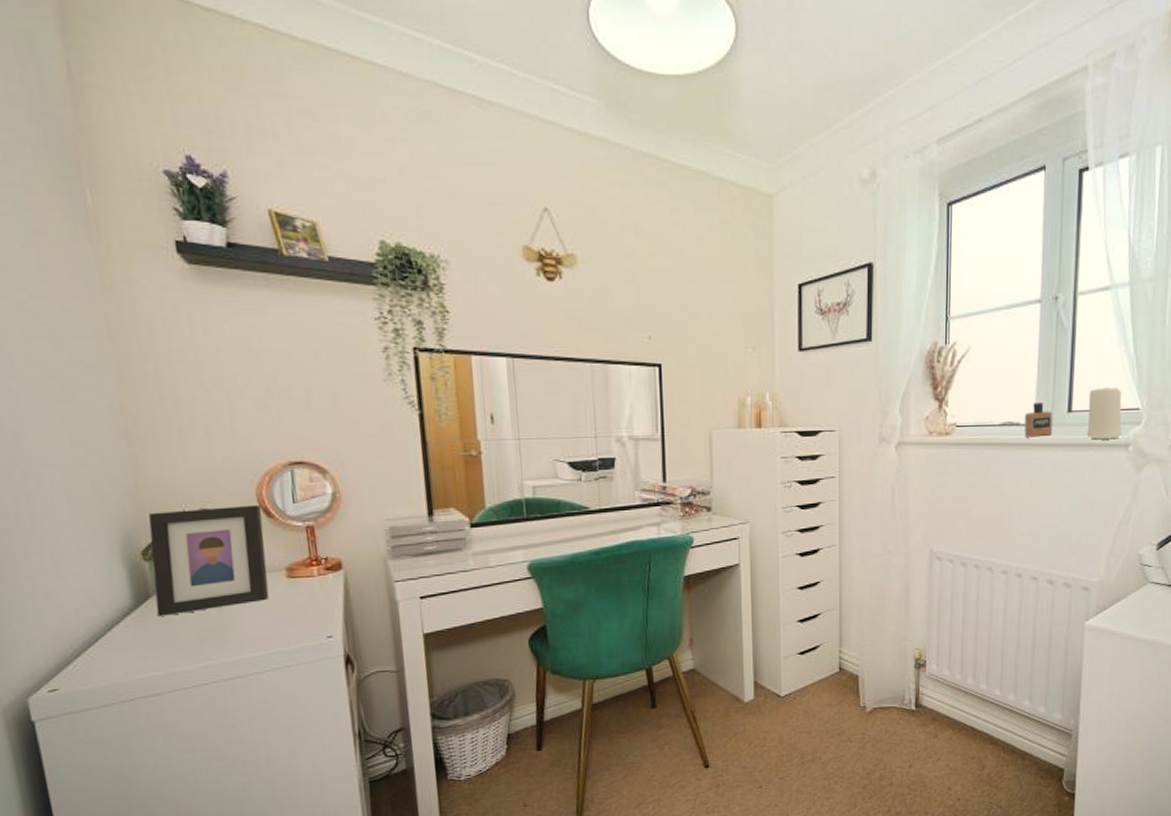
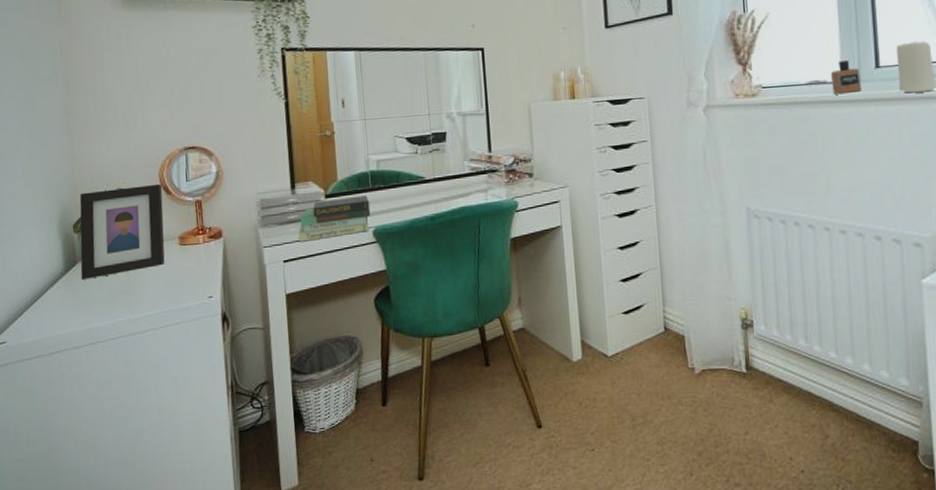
books: none [438,526,525,576] -> present [298,195,371,242]

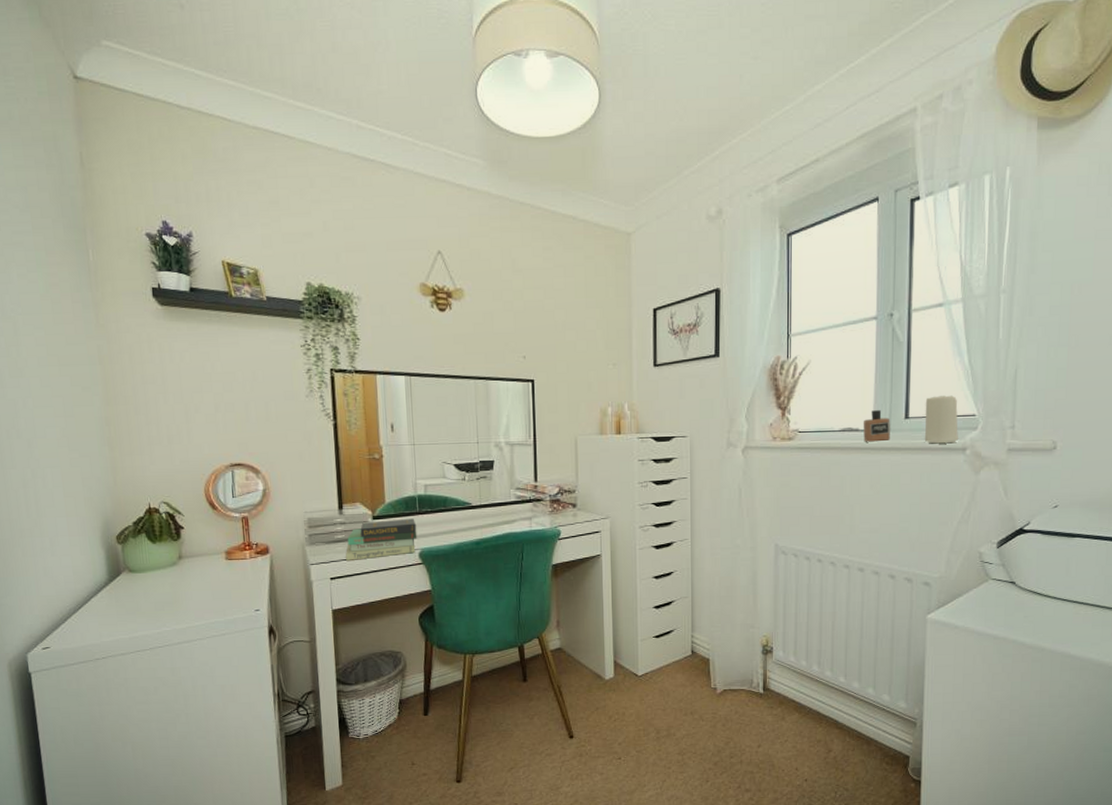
picture frame: present [79,183,165,280] -> none [122,499,211,589]

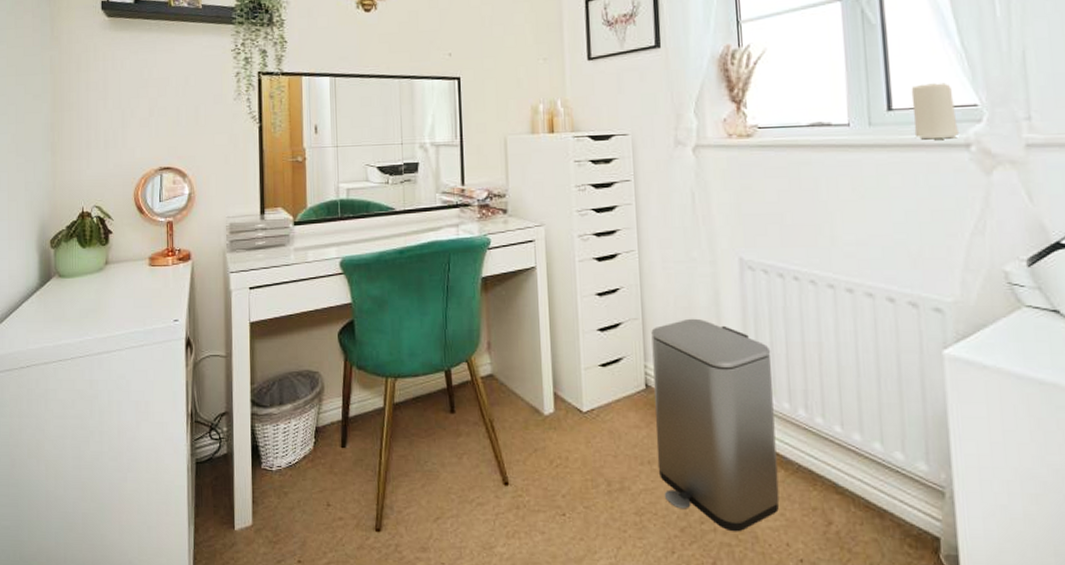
books: present [346,518,418,560] -> none [266,224,339,269]
pedal bin: none [698,595,795,762] -> present [651,318,780,531]
perfume: present [862,410,890,442] -> none [835,101,871,138]

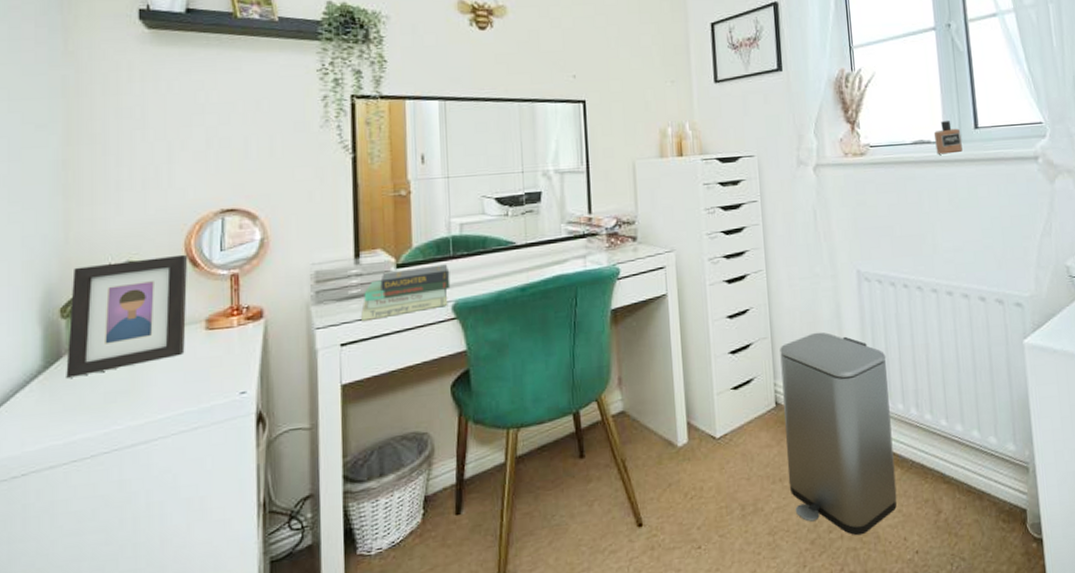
picture frame: none [54,203,137,295] -> present [66,254,188,378]
books: none [266,224,339,269] -> present [361,264,451,321]
perfume: none [835,101,871,138] -> present [933,121,963,155]
candle: present [911,83,959,140] -> none [992,103,1029,154]

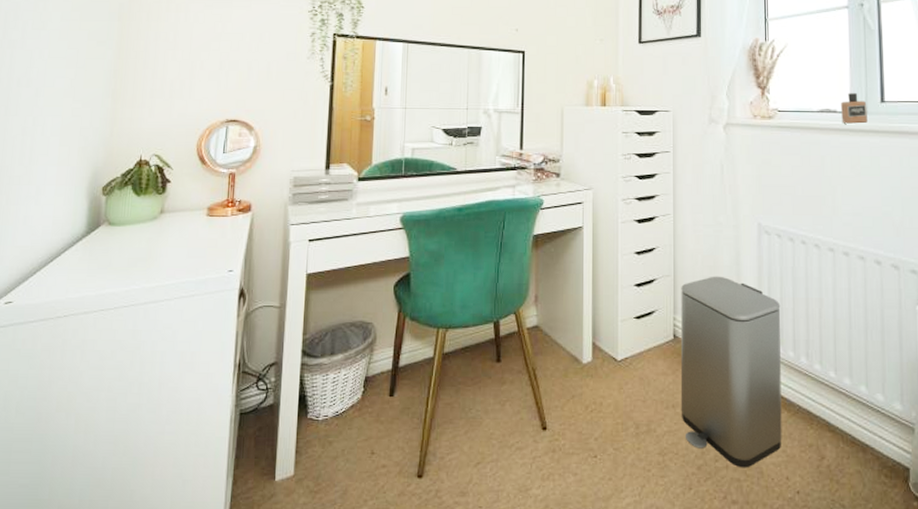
picture frame: present [66,254,188,378] -> none [102,153,199,243]
books: present [361,264,451,321] -> none [327,181,401,222]

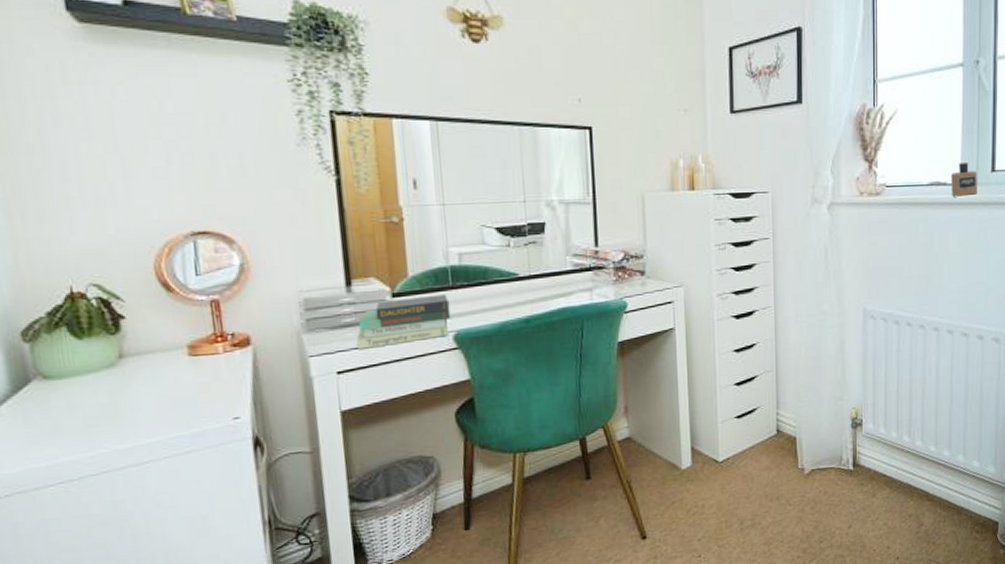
books: none [327,181,401,222] -> present [357,294,451,349]
pedal bin: present [680,276,782,467] -> none [784,366,885,545]

